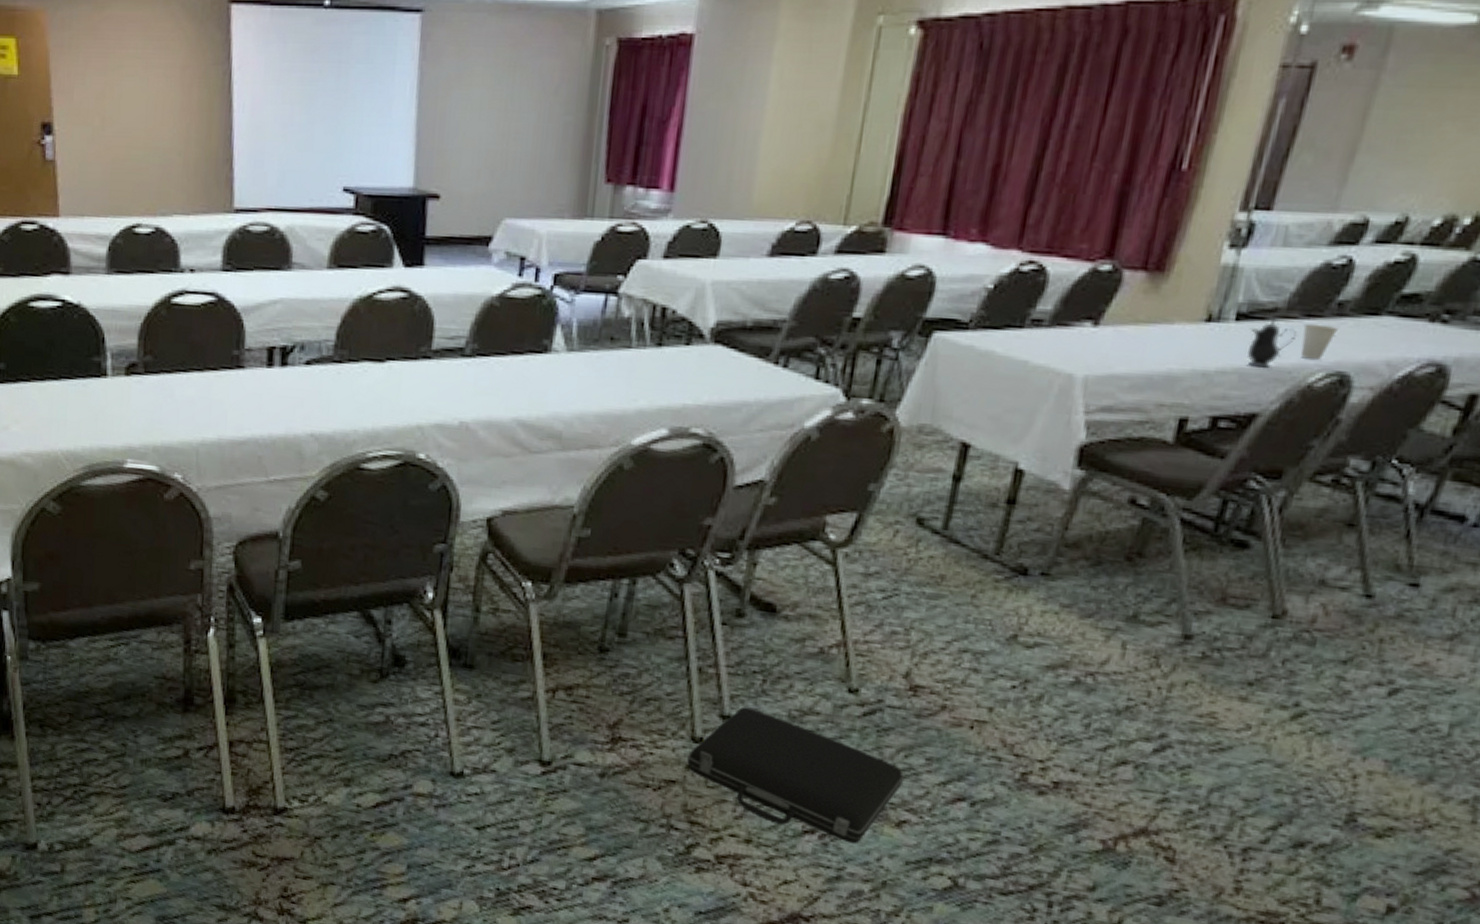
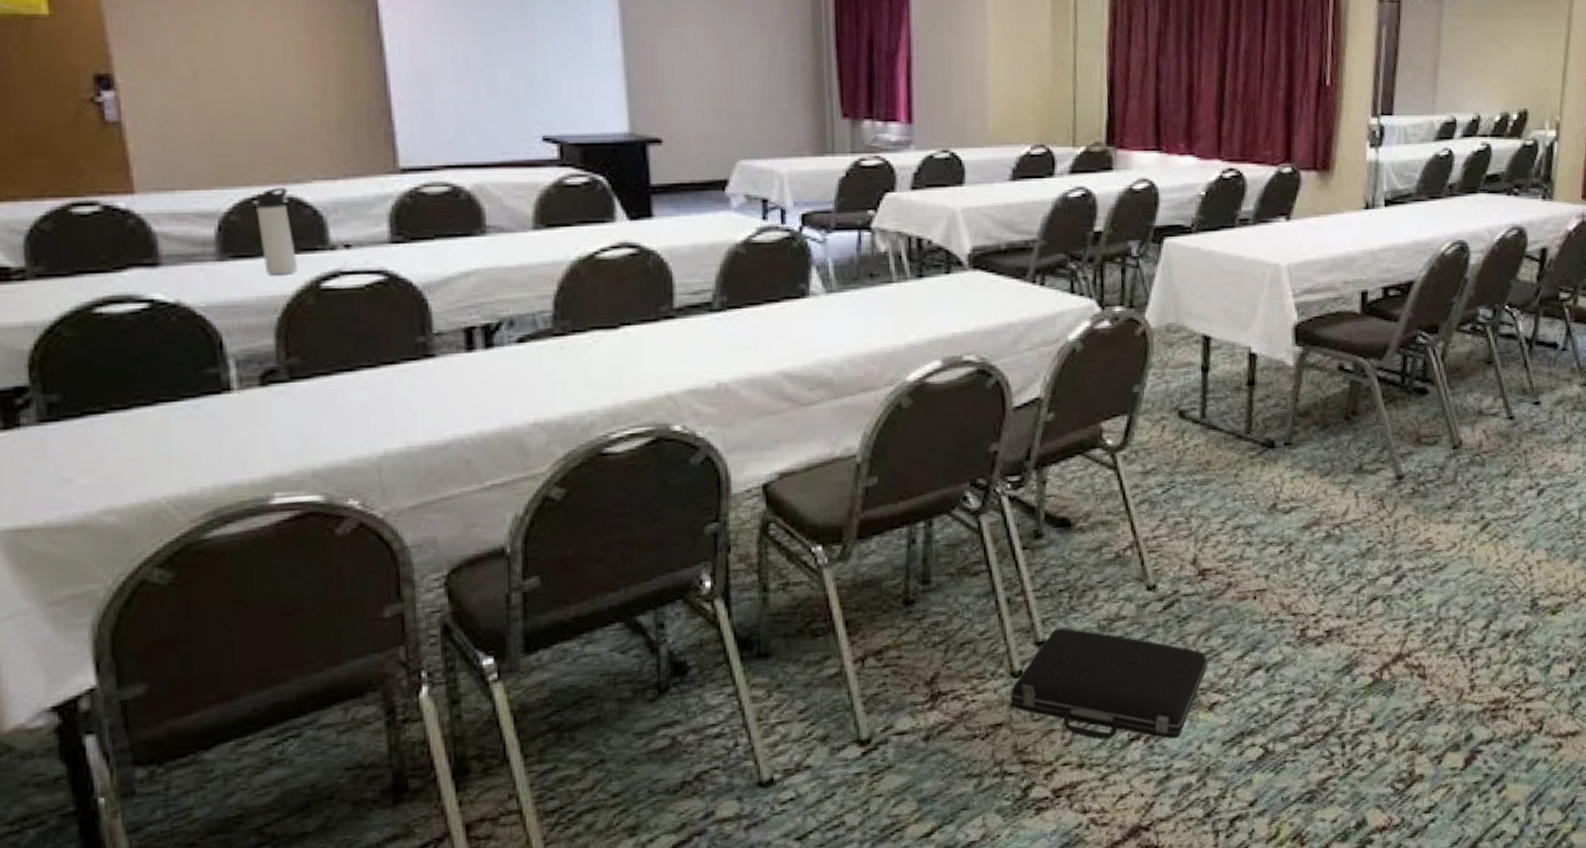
thermos bottle: none [134,219,158,290] -> present [256,187,299,275]
coffeepot: present [1247,318,1298,369] -> none [1395,202,1428,244]
cup: present [1300,323,1338,360] -> none [1430,204,1452,232]

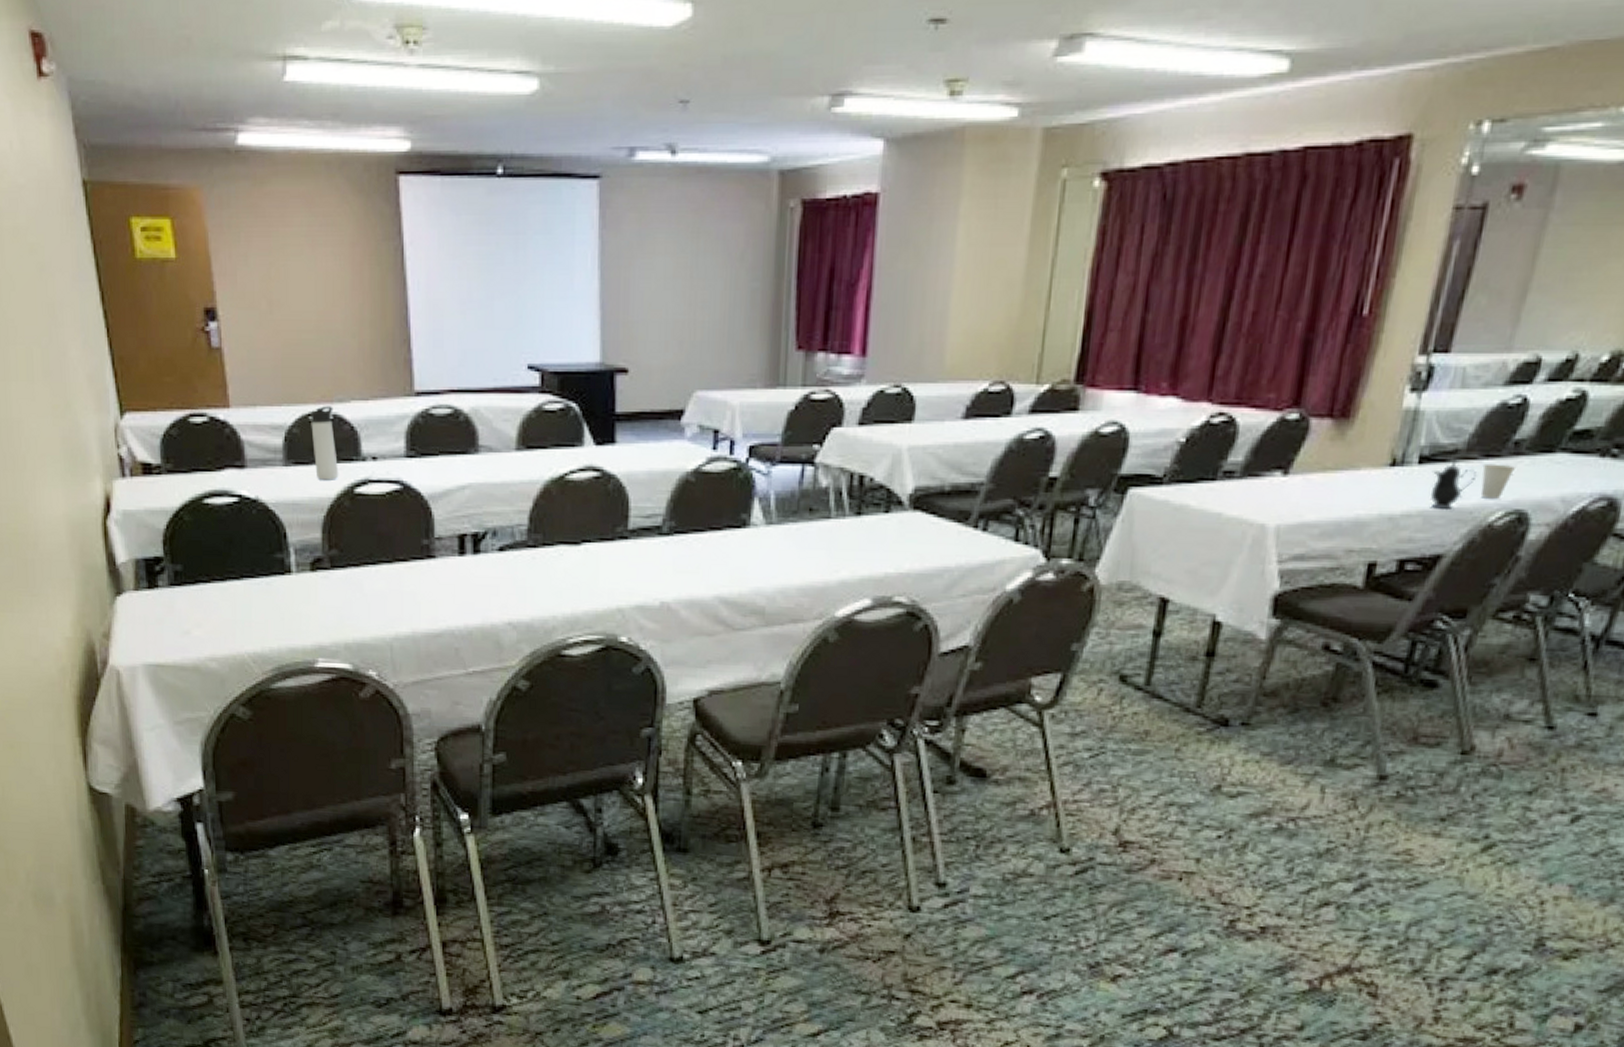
briefcase: present [1010,627,1208,739] -> none [905,873,1118,1001]
coffeepot: none [1395,202,1428,244] -> present [1430,459,1478,511]
cup: none [1430,204,1452,232] -> present [1480,463,1515,499]

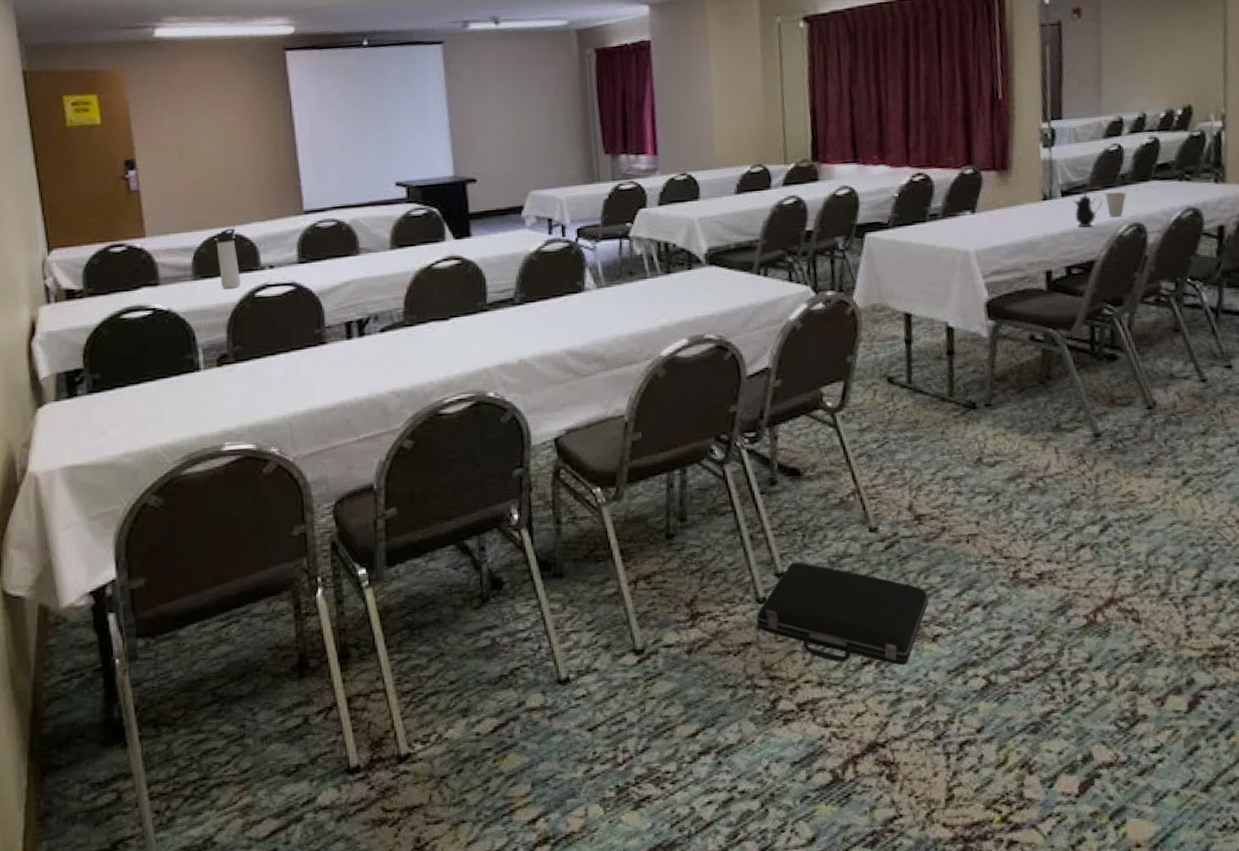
briefcase: none [905,873,1118,1001] -> present [756,562,929,666]

